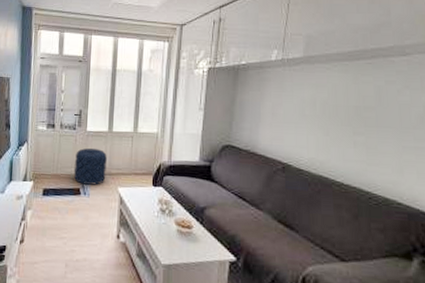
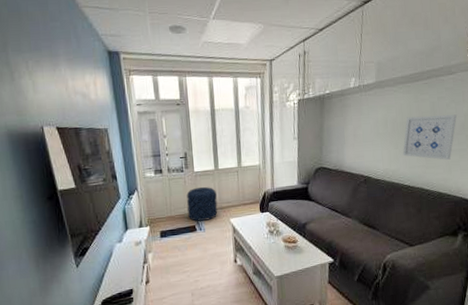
wall art: none [334,100,412,158] -> present [402,114,457,160]

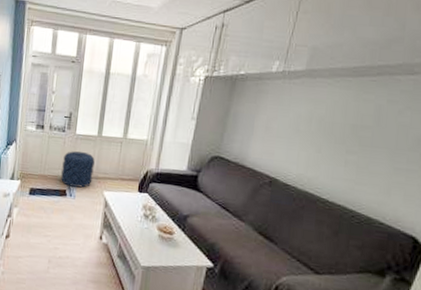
wall art: present [402,114,457,160] -> none [325,117,411,180]

